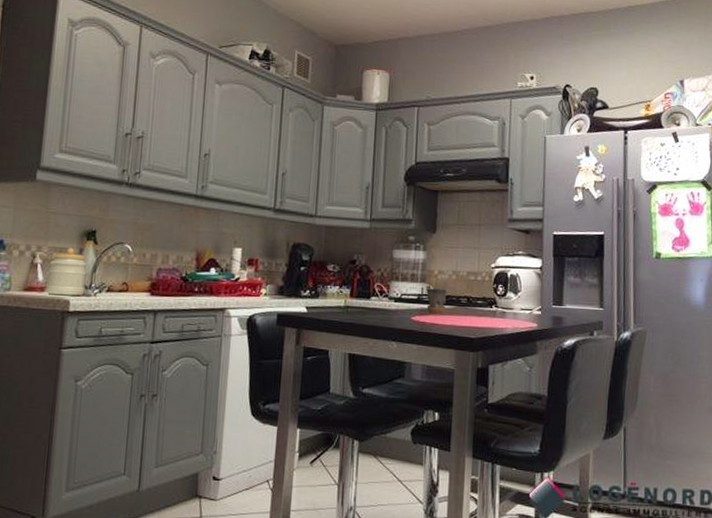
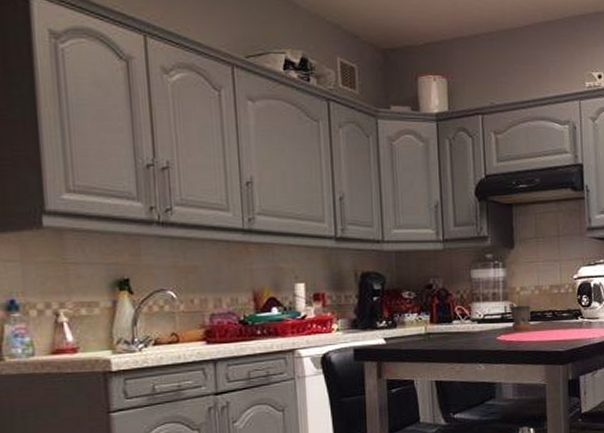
jar: present [46,248,89,296] -> none [78,301,127,355]

